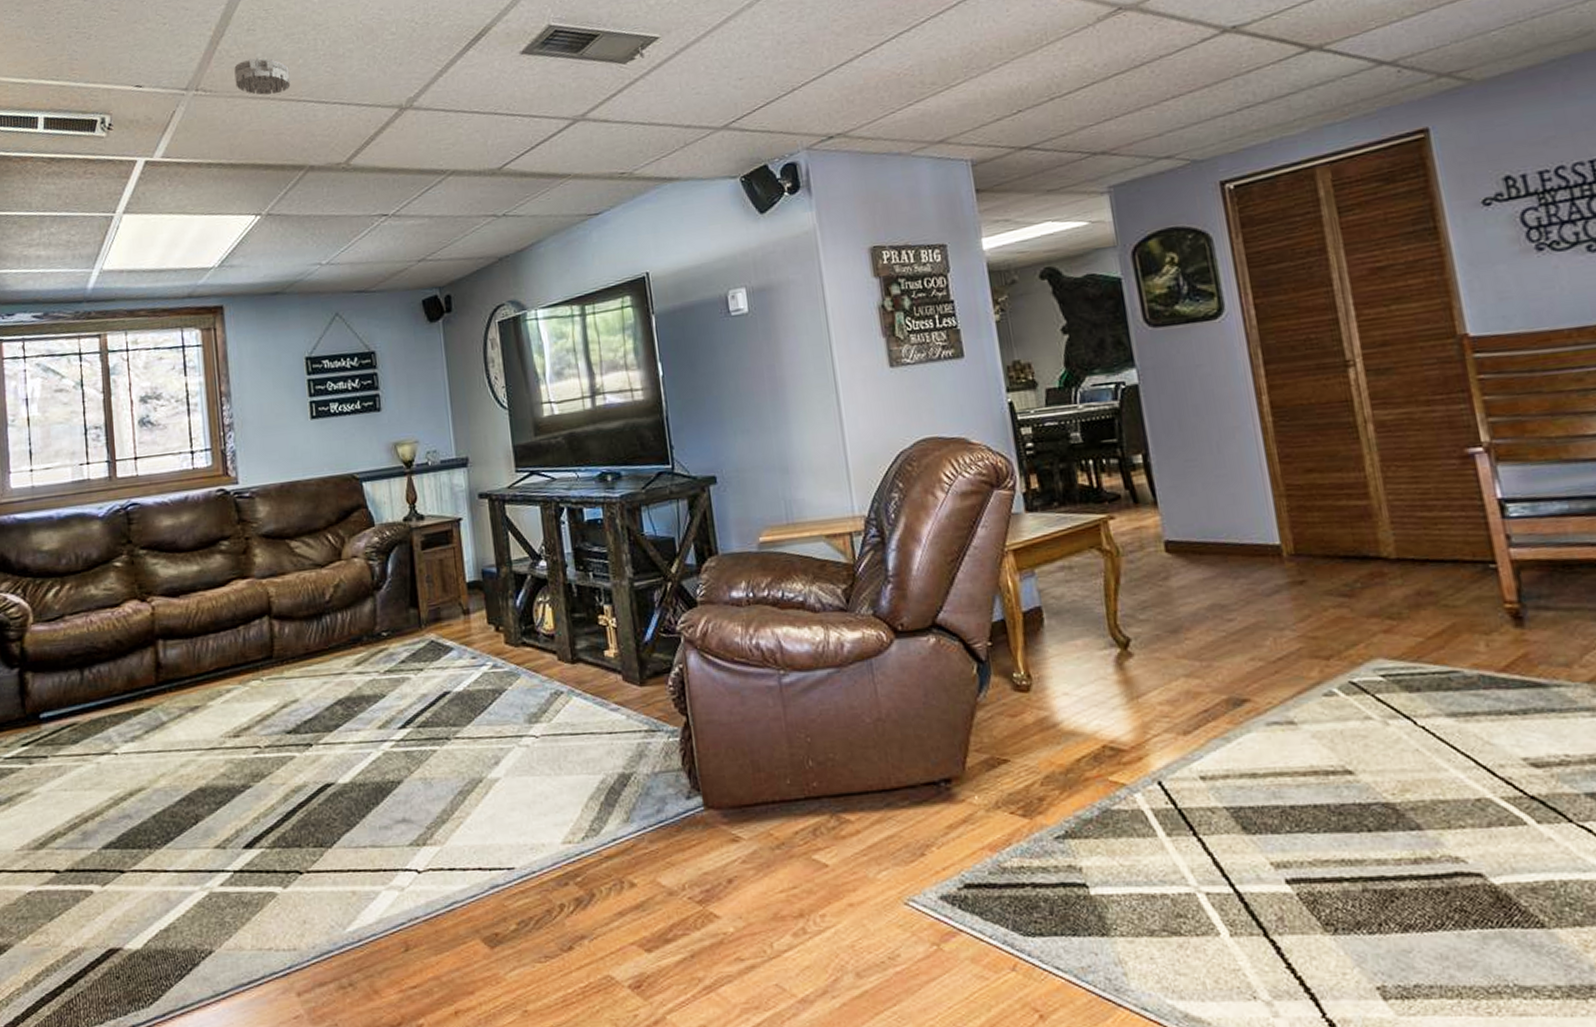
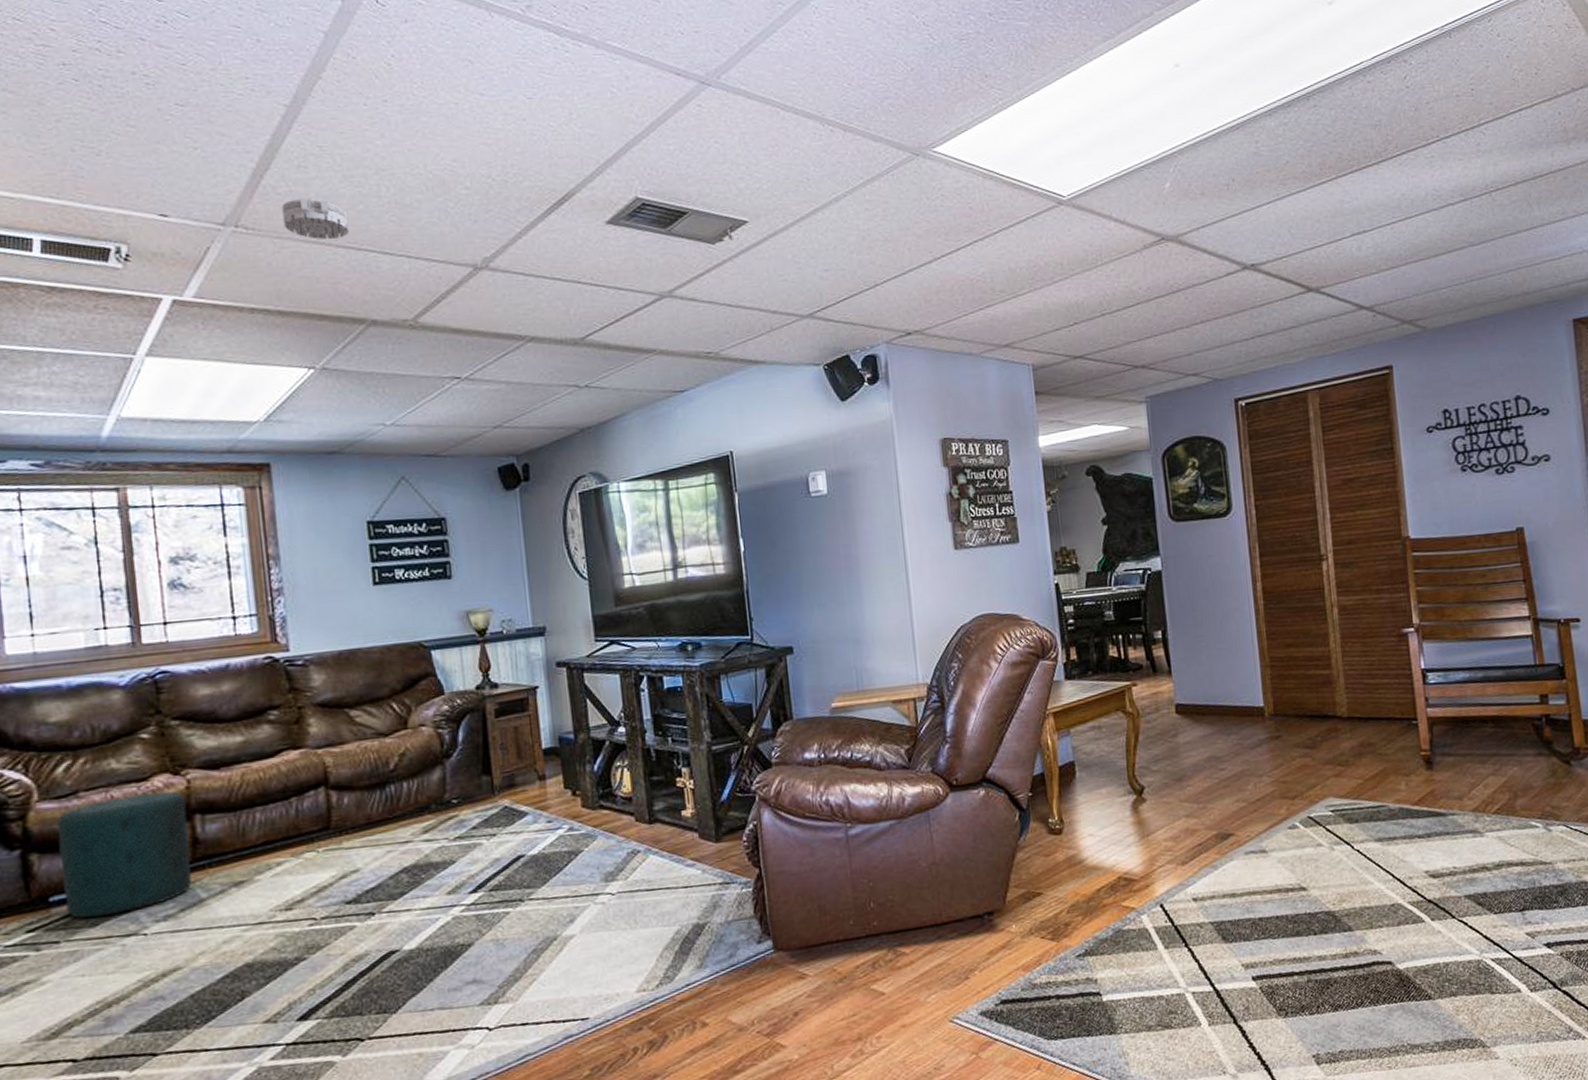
ottoman: none [47,617,155,736] -> present [56,791,191,919]

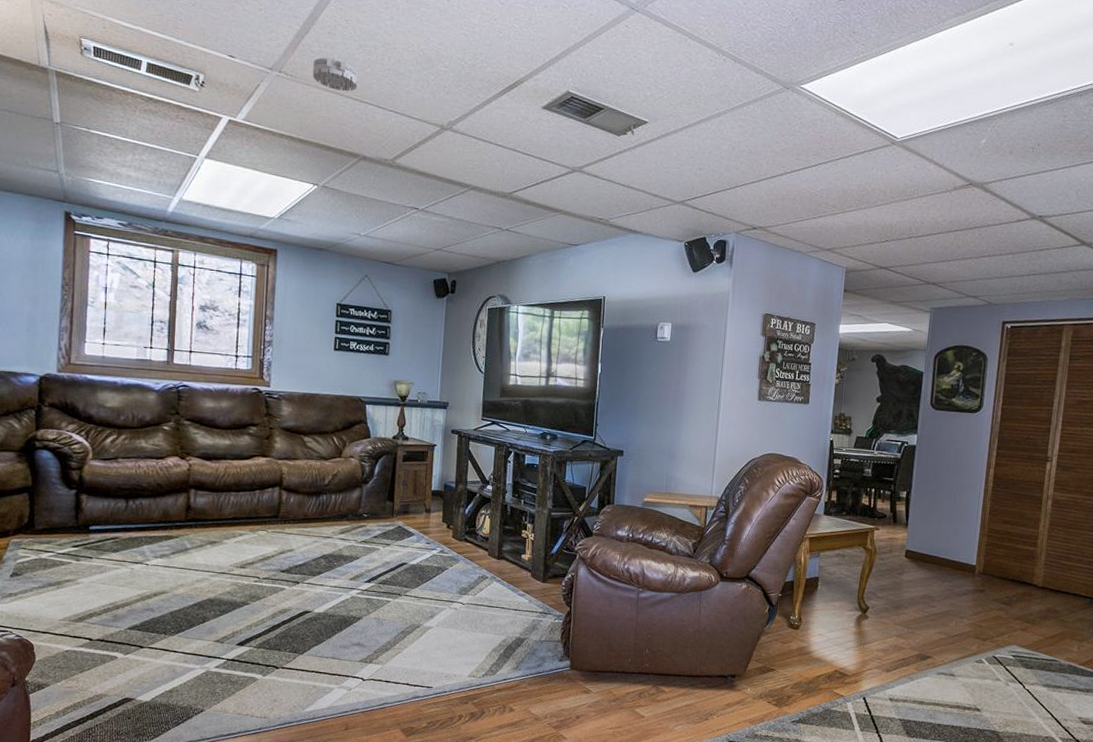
ottoman: present [56,791,191,919] -> none [99,467,186,547]

